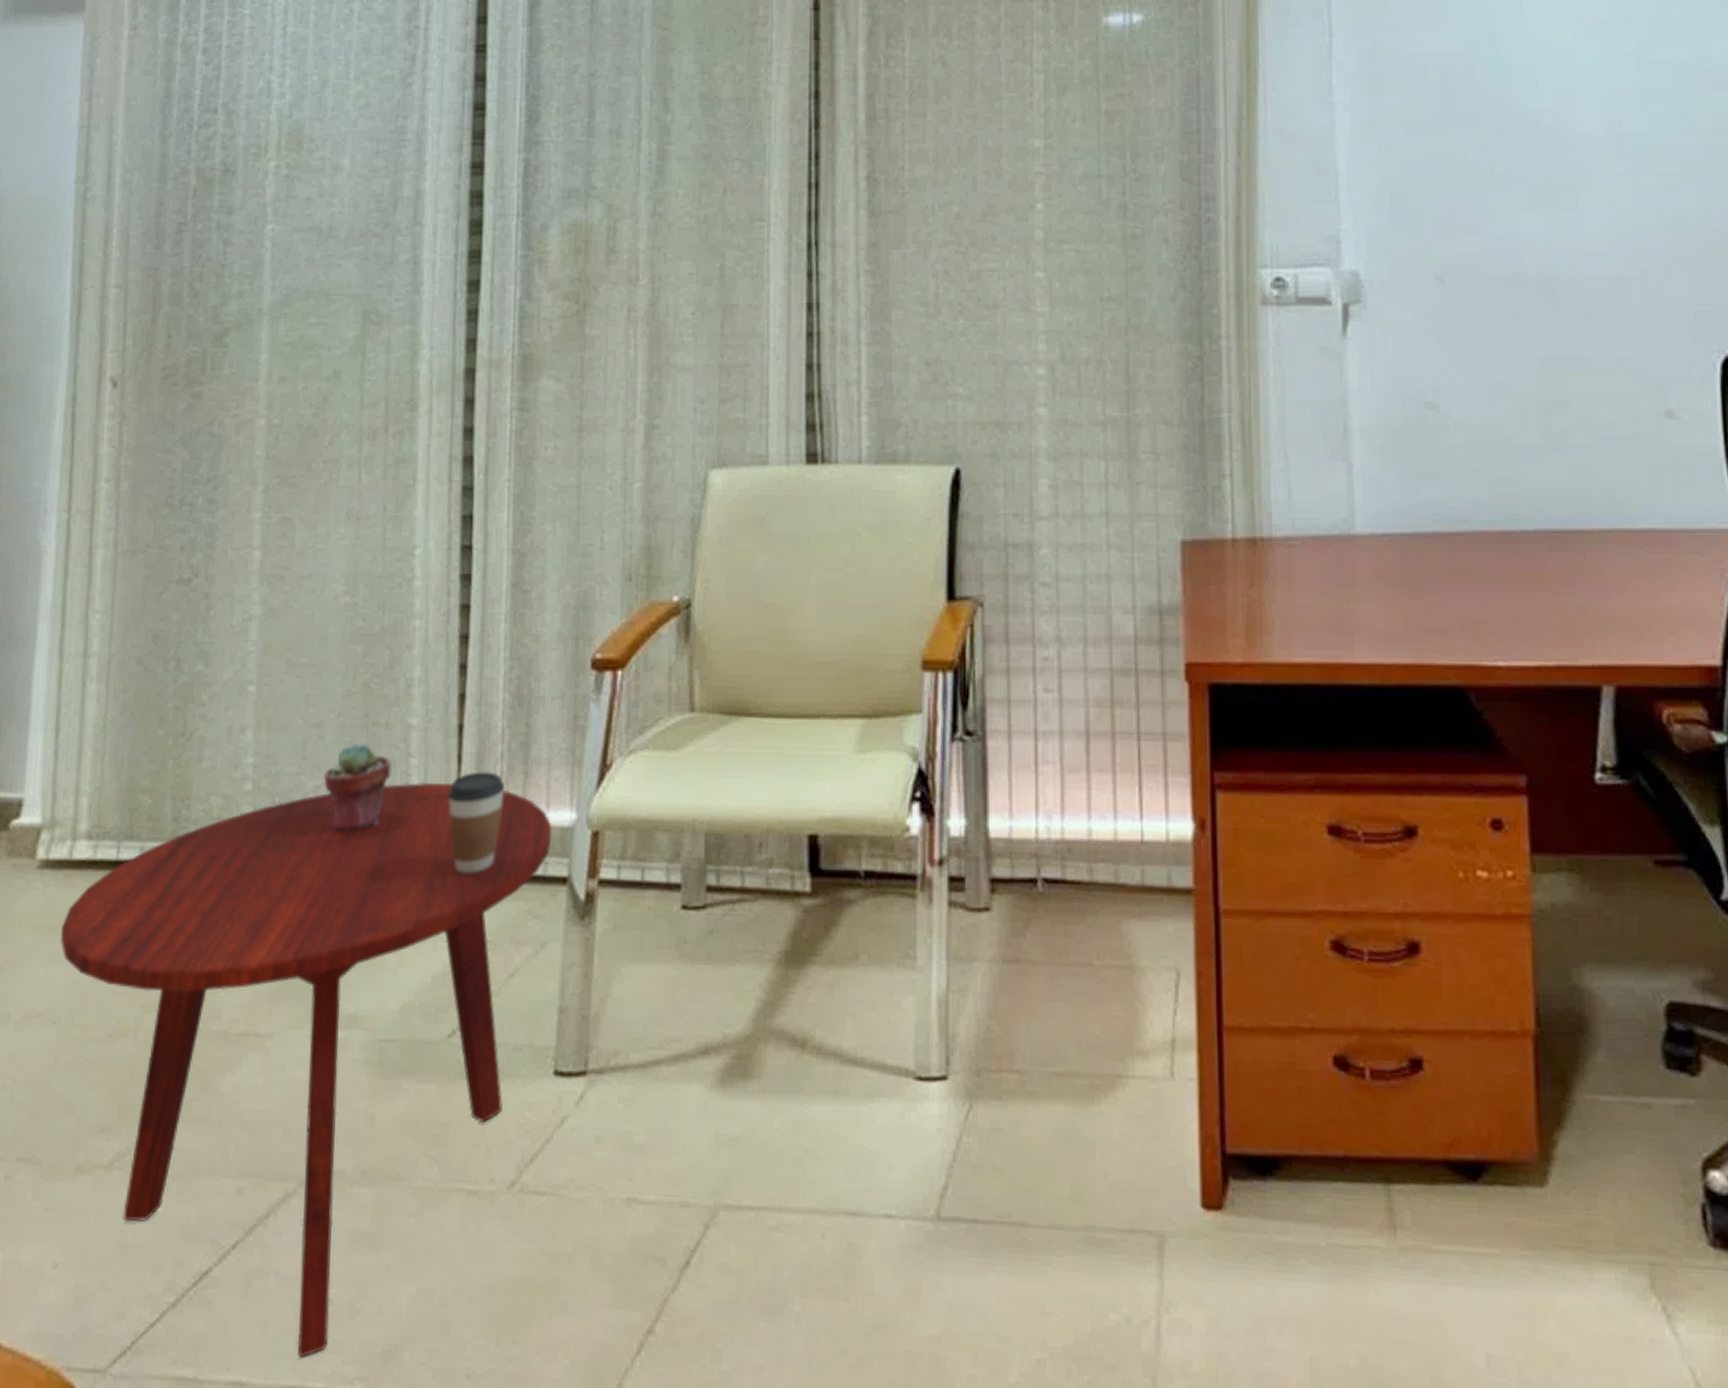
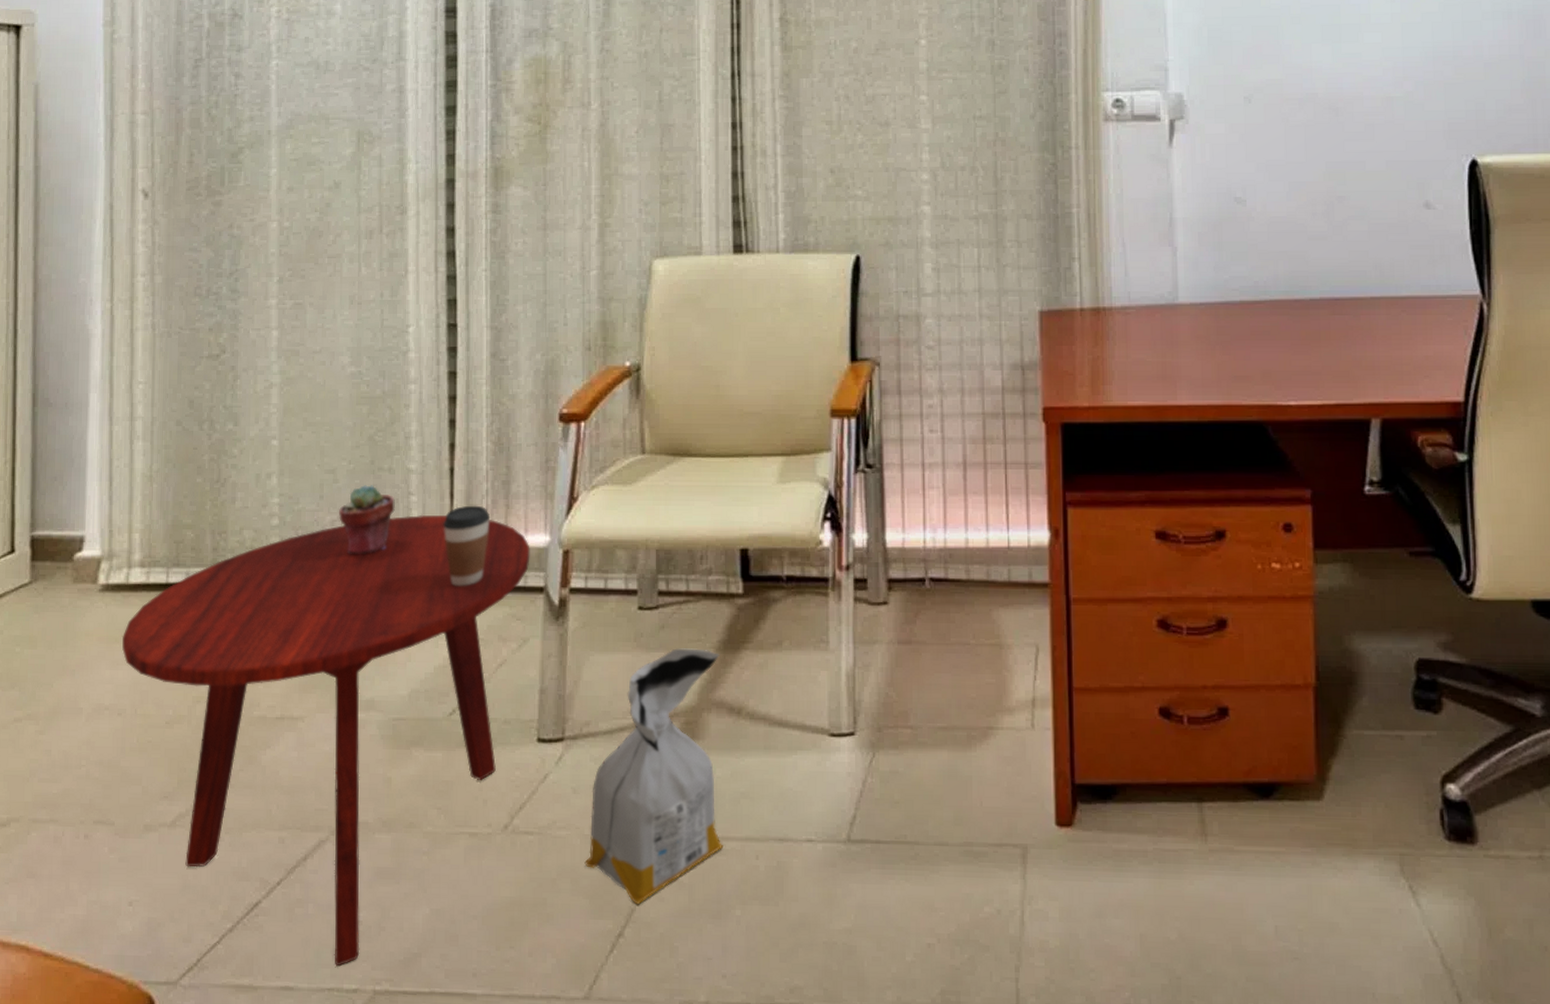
bag: none [608,960,781,1293] -> present [584,648,724,905]

